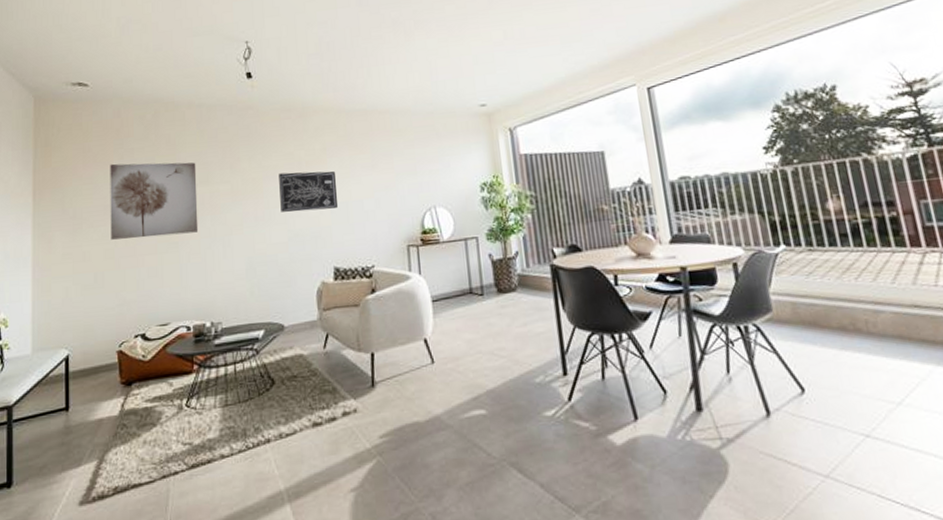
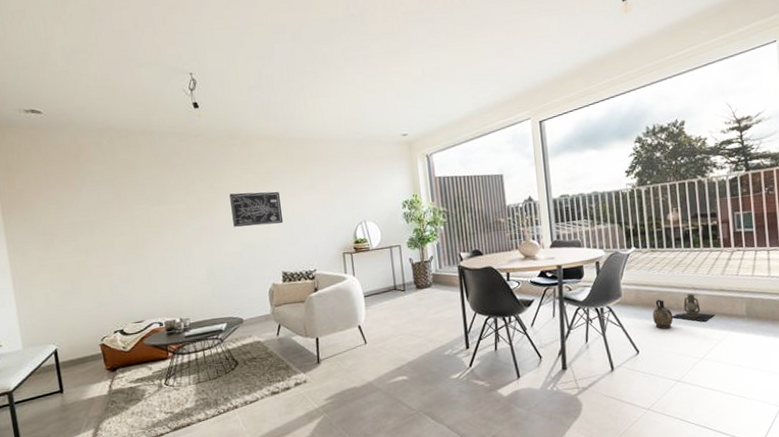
wall art: present [110,162,199,240] -> none [72,184,162,253]
ceramic jug: none [818,315,850,359] -> present [652,299,674,329]
lantern: none [847,297,910,351] -> present [672,284,715,322]

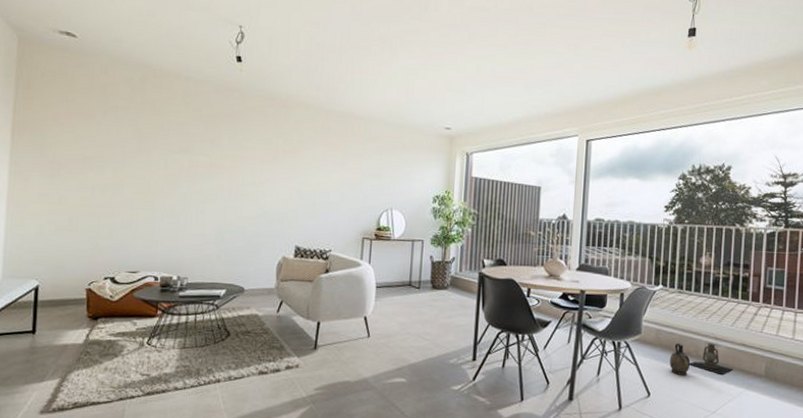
wall art: present [229,191,284,227] -> none [254,156,308,195]

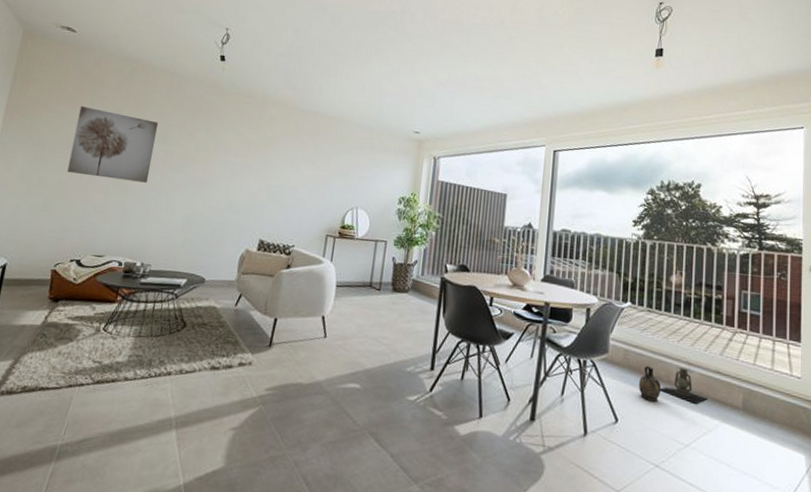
wall art: none [88,117,179,195] -> present [67,105,159,183]

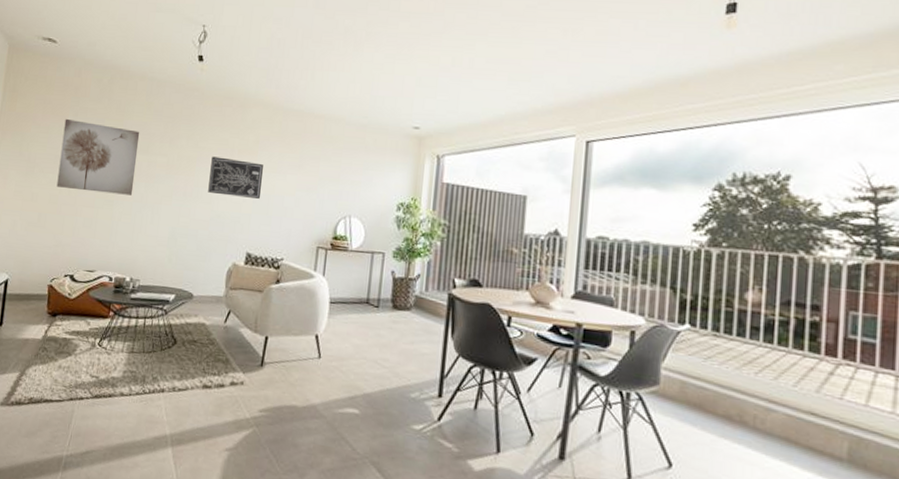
wall art: none [224,149,279,190] -> present [208,156,263,199]
ceramic jug: present [638,365,662,402] -> none [699,401,732,446]
lantern: present [660,357,707,404] -> none [730,393,796,451]

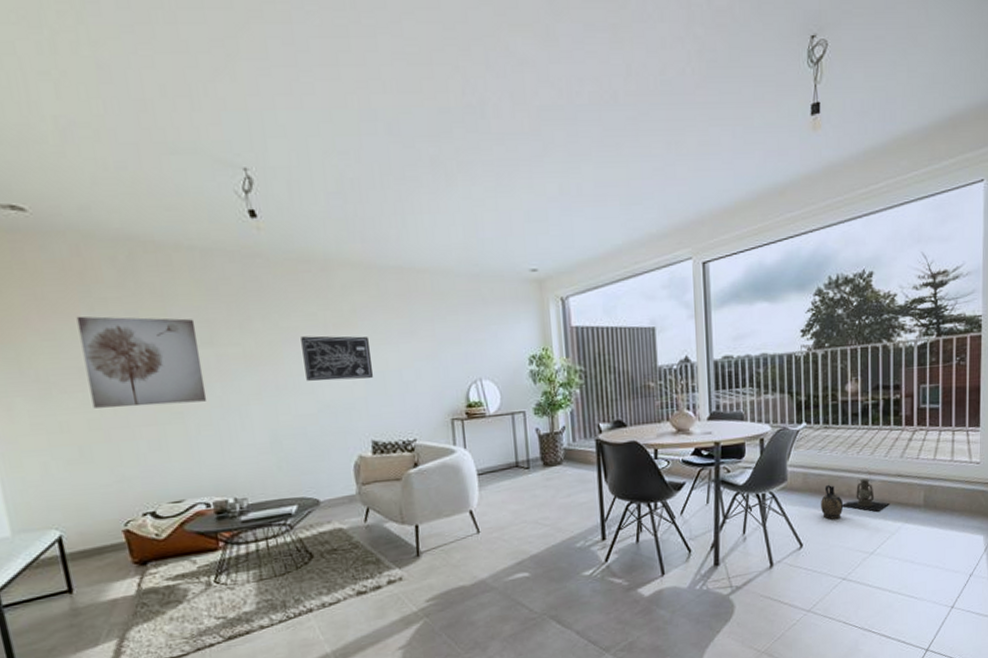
ceramic jug: none [699,401,732,446] -> present [820,484,844,520]
lantern: none [730,393,796,451] -> present [842,468,889,512]

